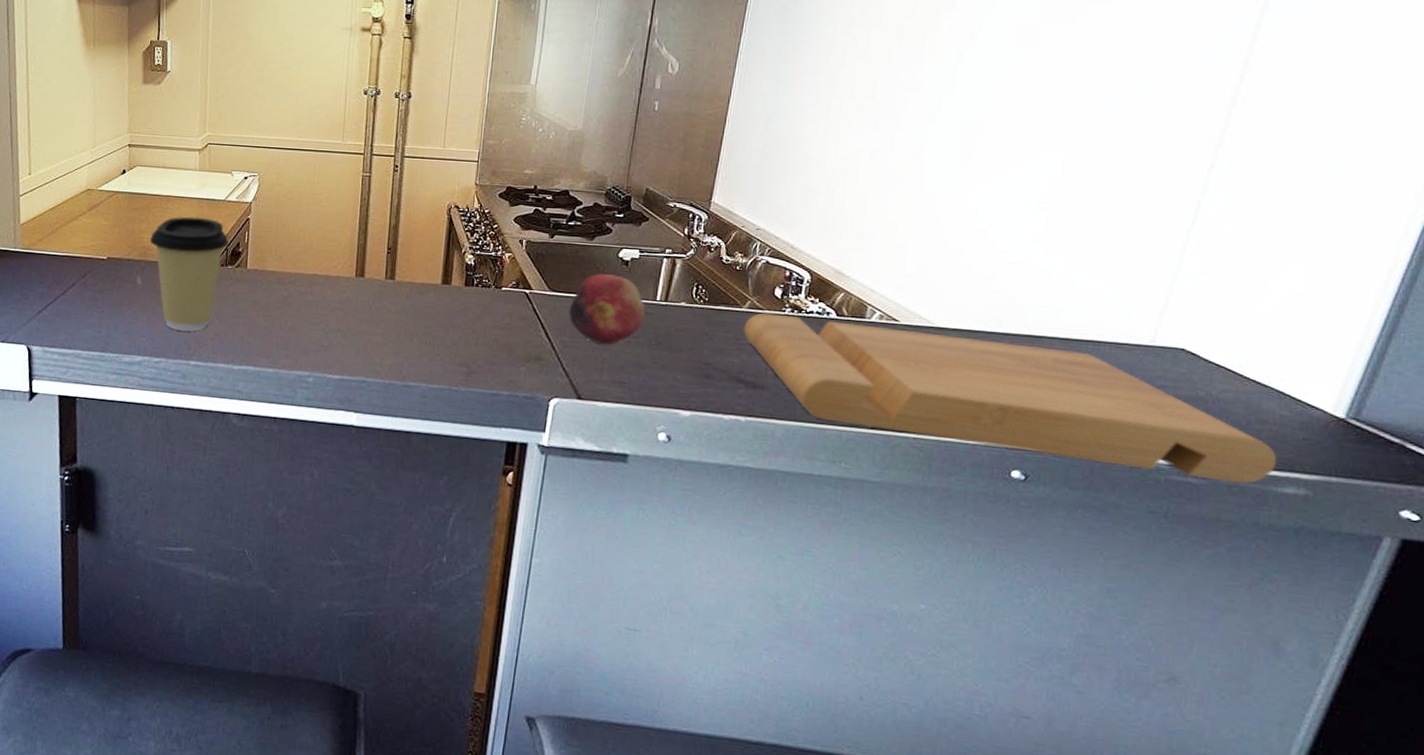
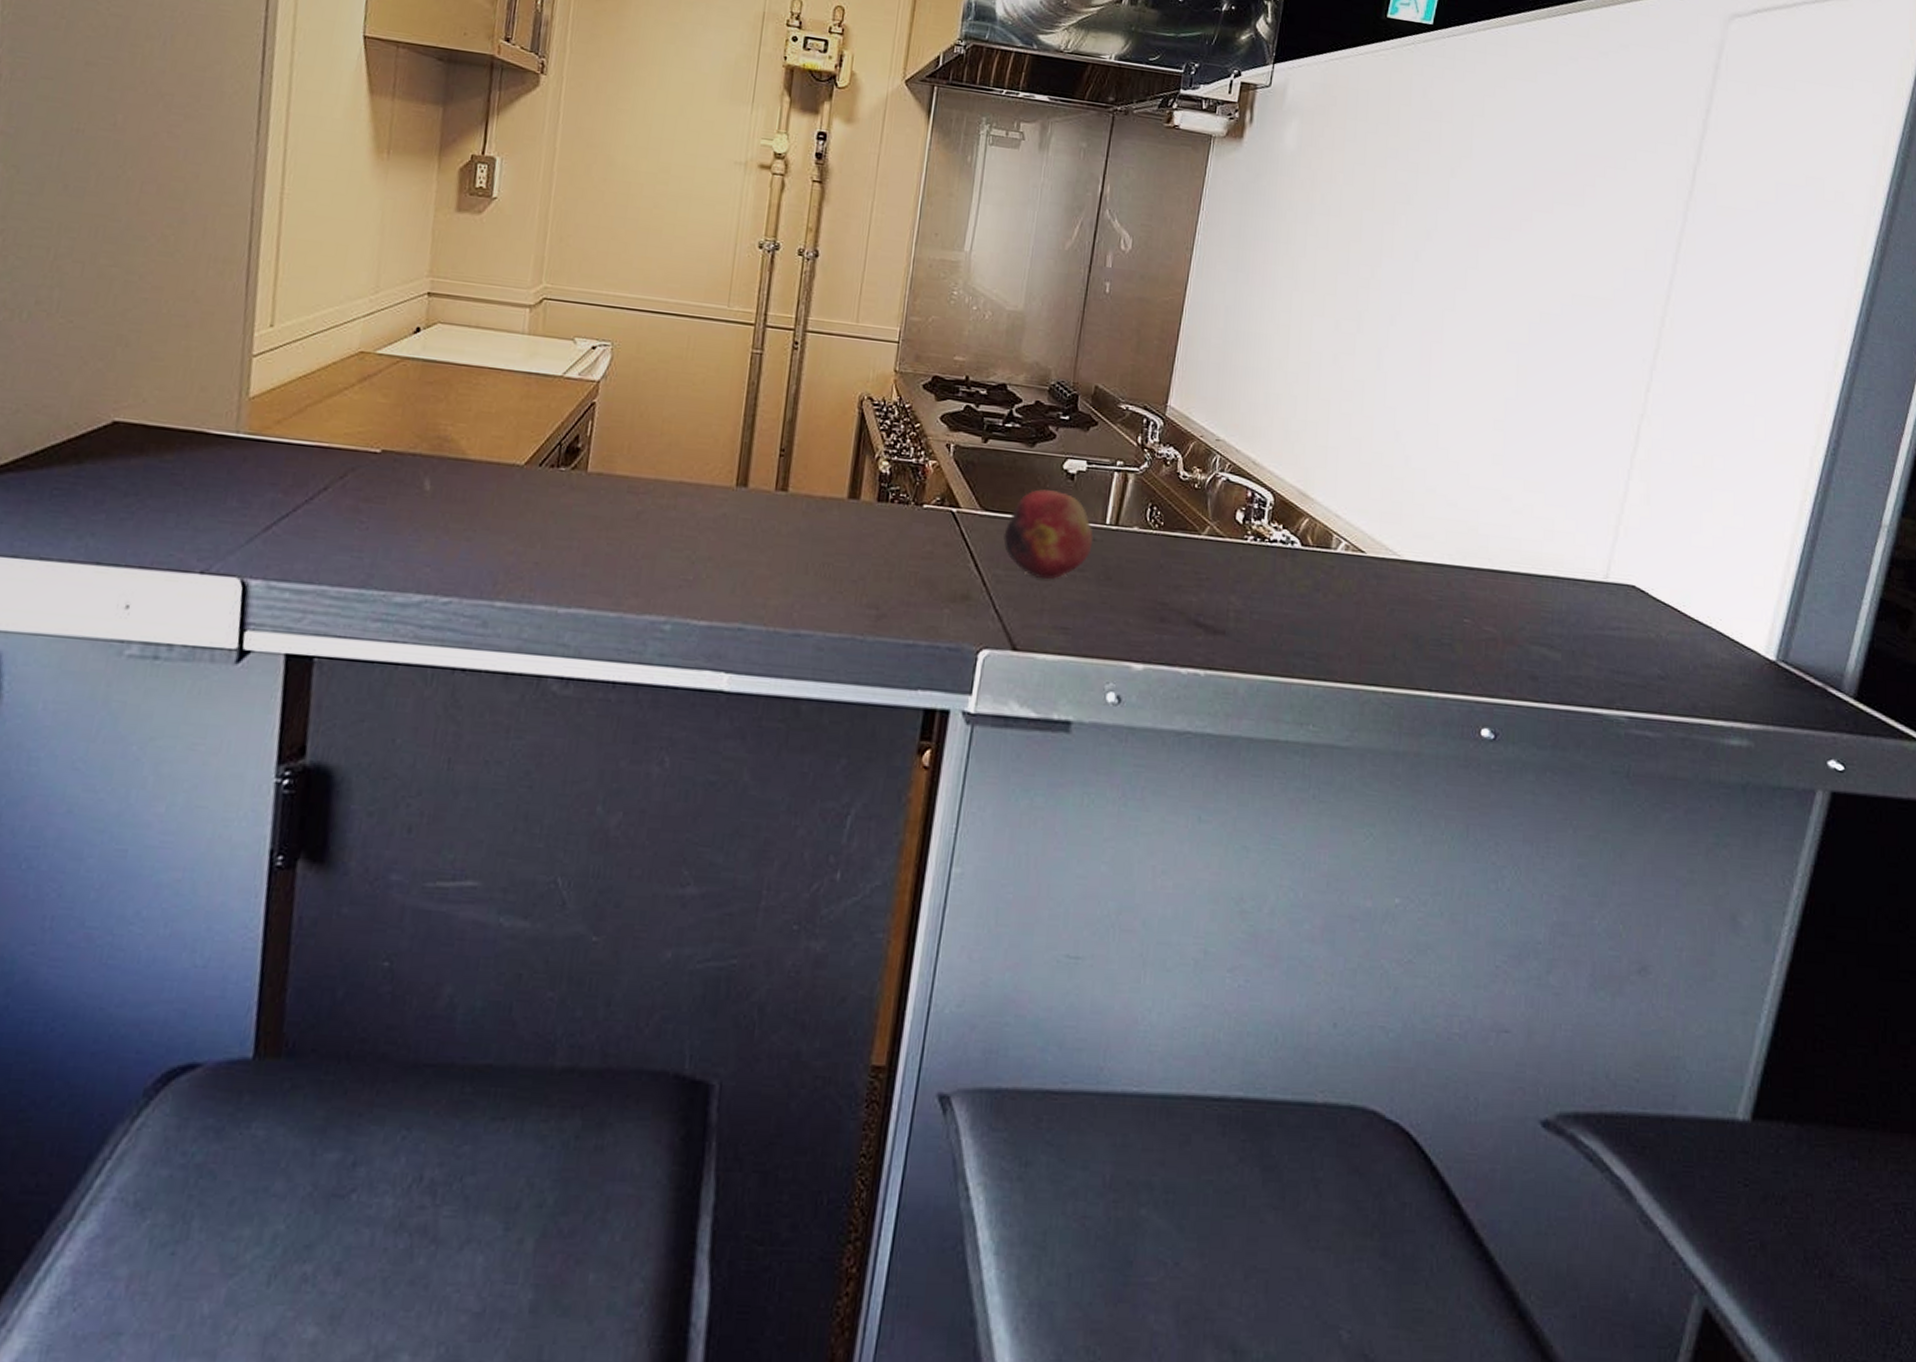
coffee cup: present [149,216,229,331] -> none [447,395,564,559]
cutting board: present [743,313,1278,484] -> none [1202,541,1722,736]

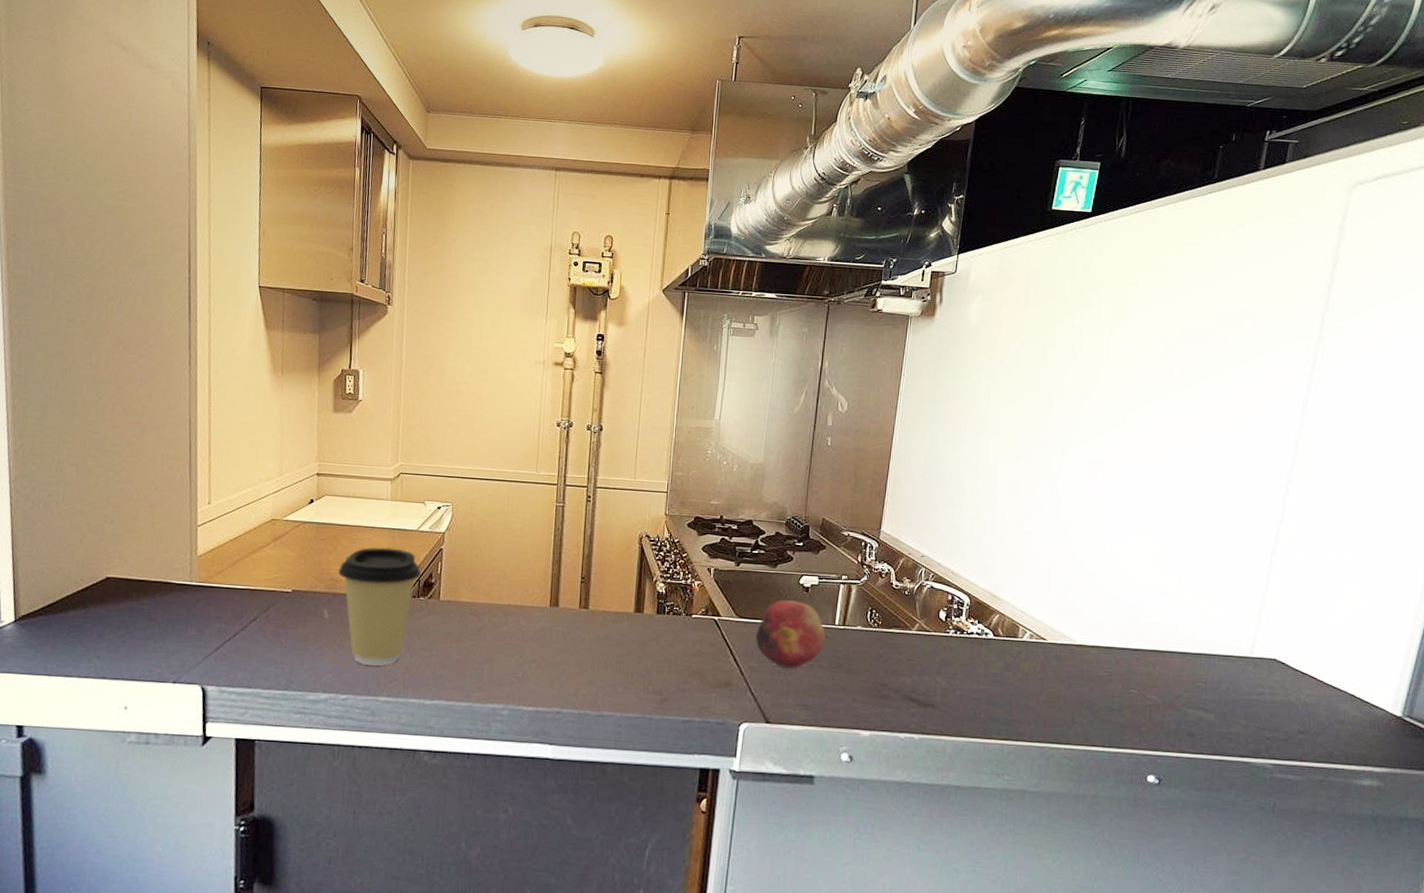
coffee cup: none [447,395,564,559] -> present [337,547,421,666]

